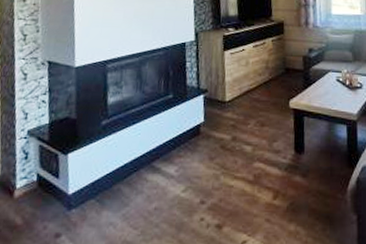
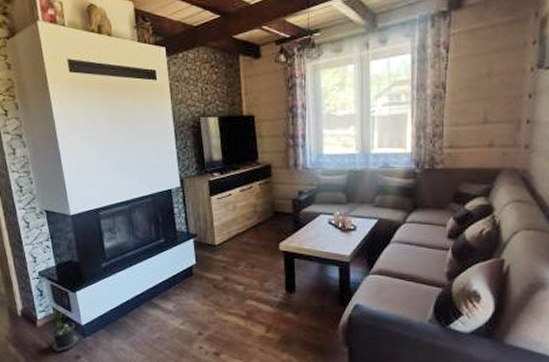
potted plant: none [27,170,63,231] -> present [51,305,79,353]

